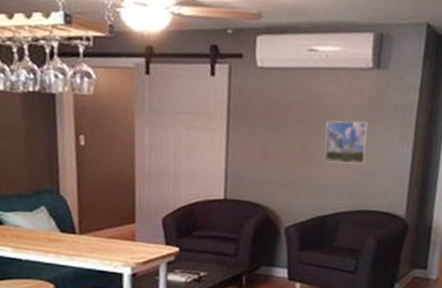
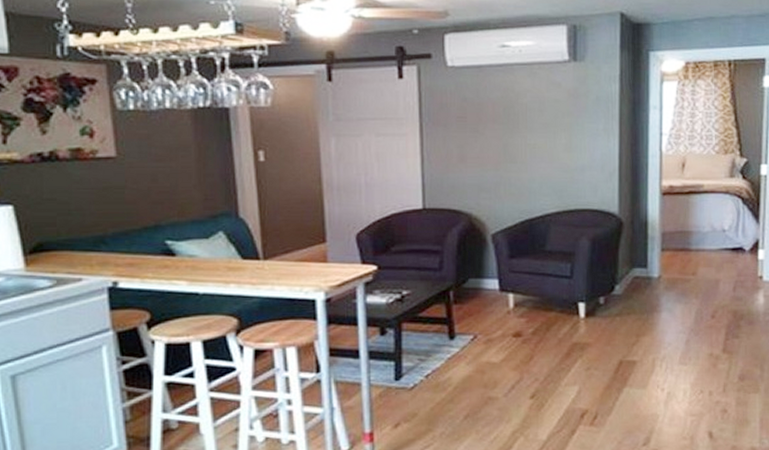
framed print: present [324,120,368,165] -> none [526,115,571,163]

